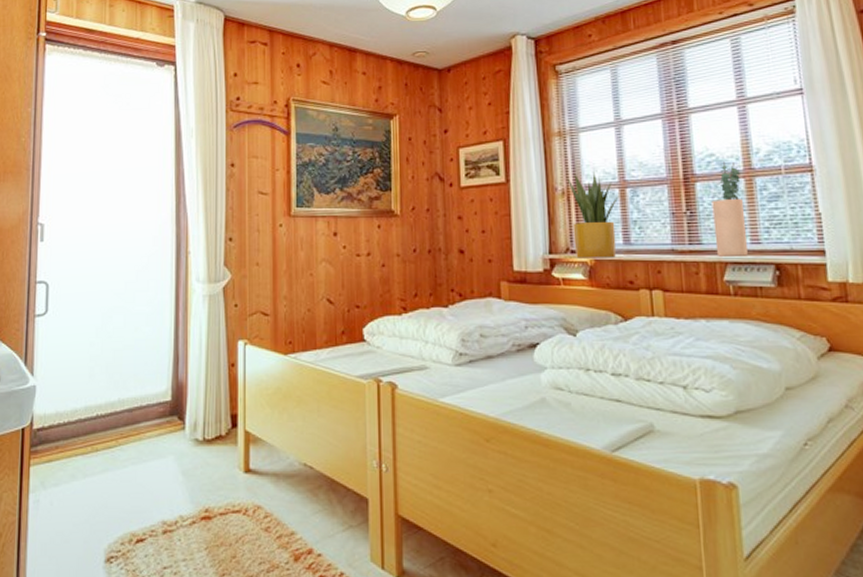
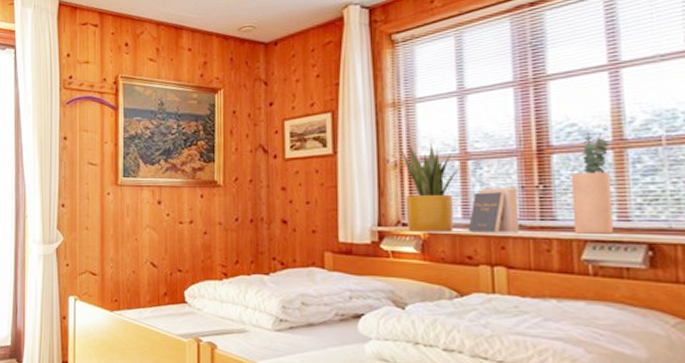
books: none [629,214,673,258] -> present [468,188,520,233]

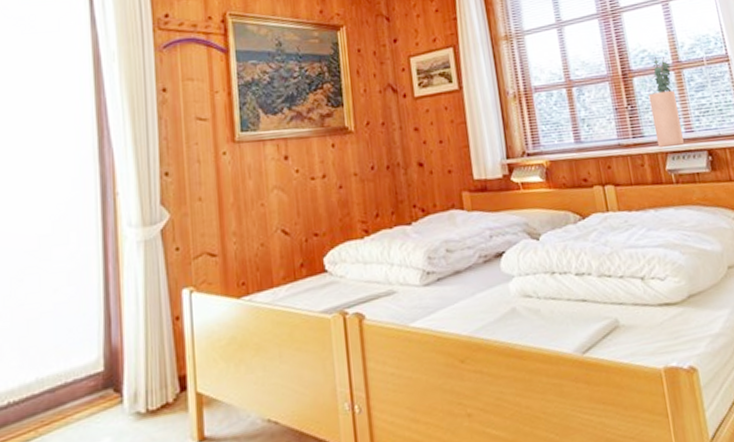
planter: present [400,143,461,232] -> none [516,73,569,161]
books: present [468,188,520,233] -> none [580,110,620,156]

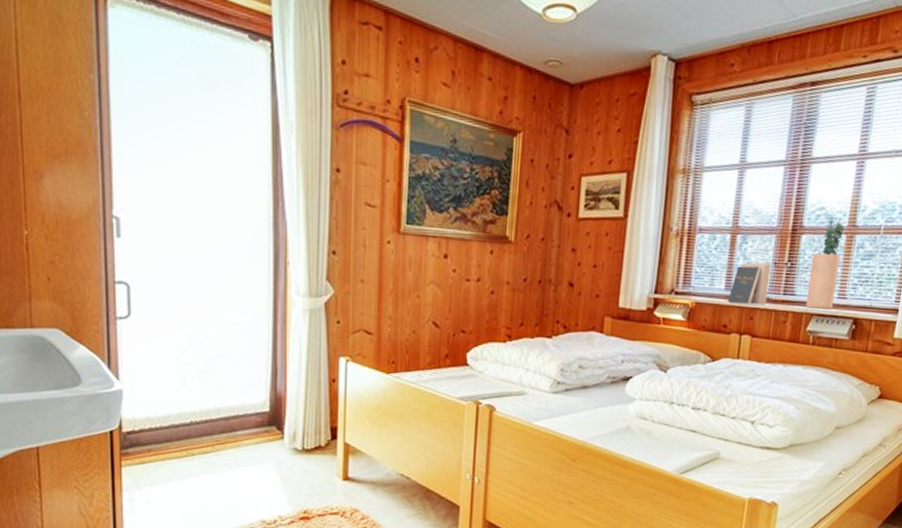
books: none [580,110,620,156] -> present [728,262,772,305]

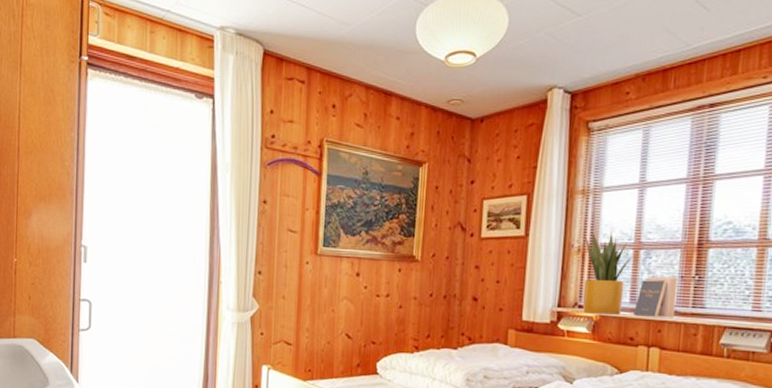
planter: none [679,214,731,302] -> present [582,231,634,315]
vase: present [805,216,844,309] -> none [717,230,754,322]

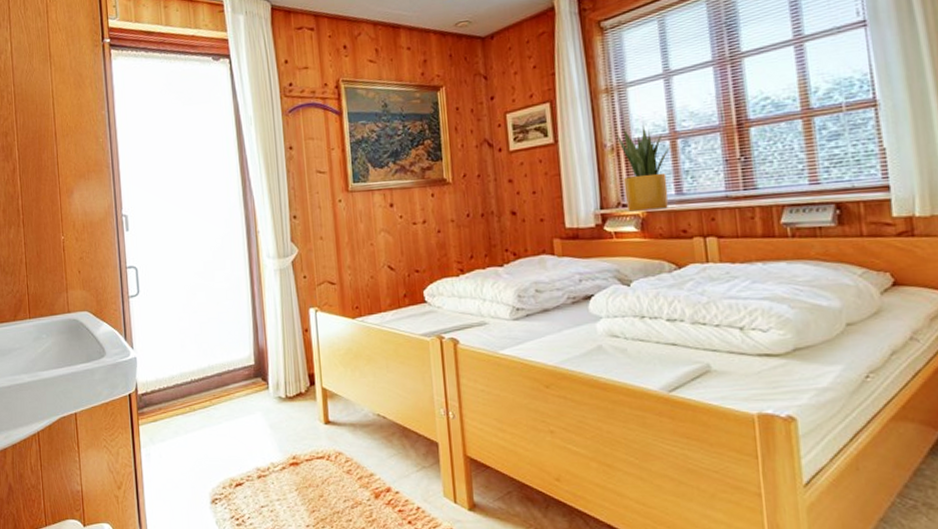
books: present [634,276,678,318] -> none [681,161,727,207]

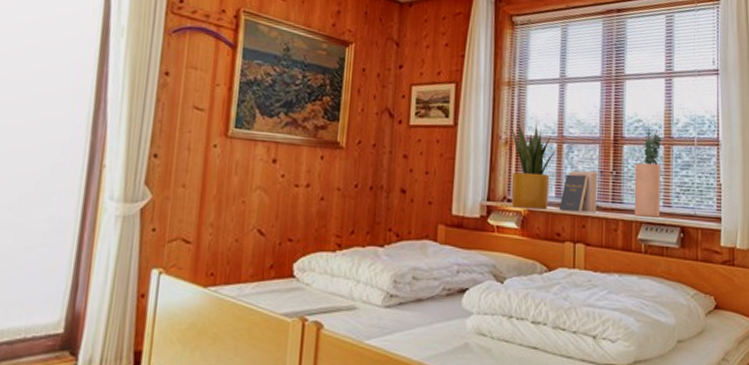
books: none [681,161,727,207] -> present [559,170,598,213]
vase: none [767,104,806,200] -> present [634,128,661,218]

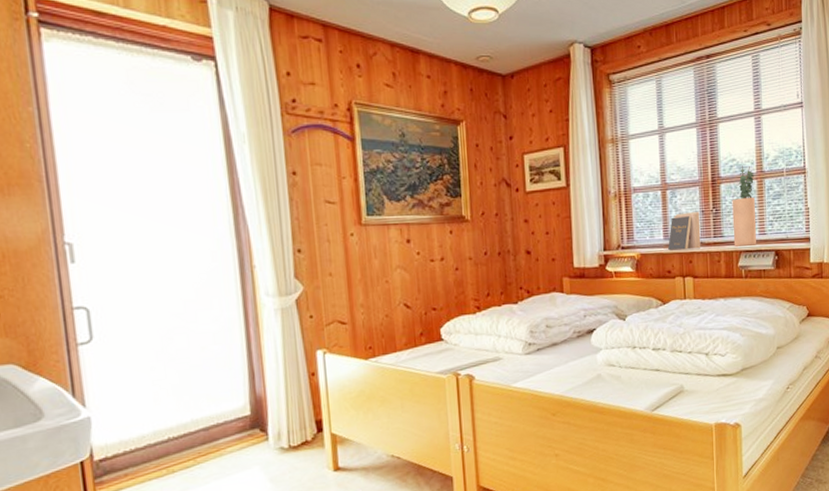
planter: present [511,124,558,210] -> none [618,176,662,254]

